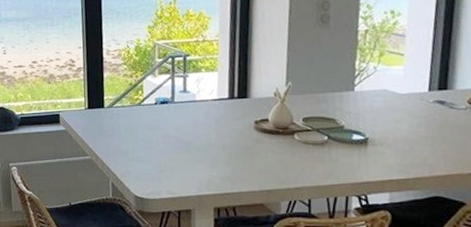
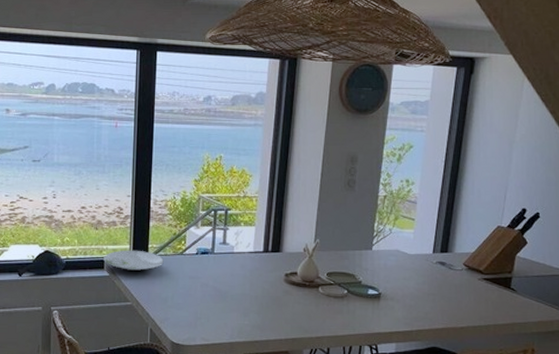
plate: none [58,102,121,125] -> present [104,250,164,272]

